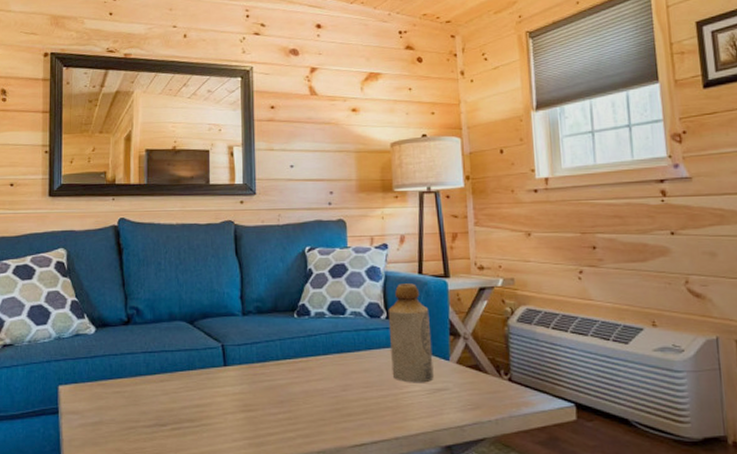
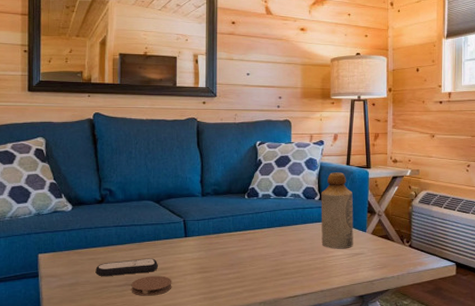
remote control: none [121,392,193,415] -> present [95,258,158,277]
coaster: none [162,414,210,440] -> present [131,275,172,296]

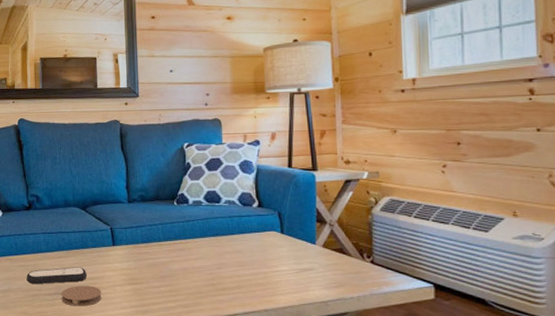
bottle: present [321,172,354,249] -> none [259,176,301,264]

